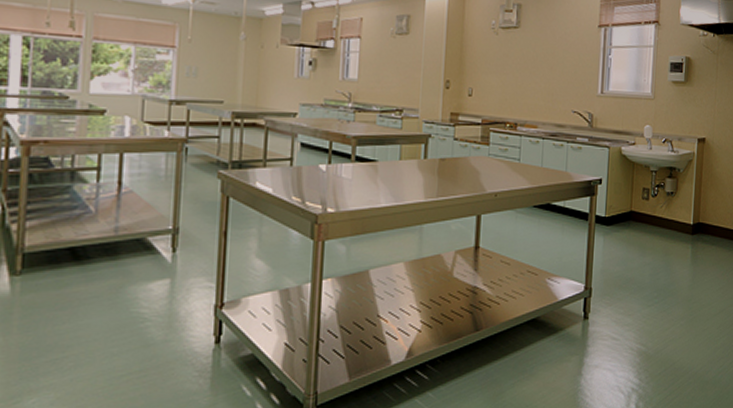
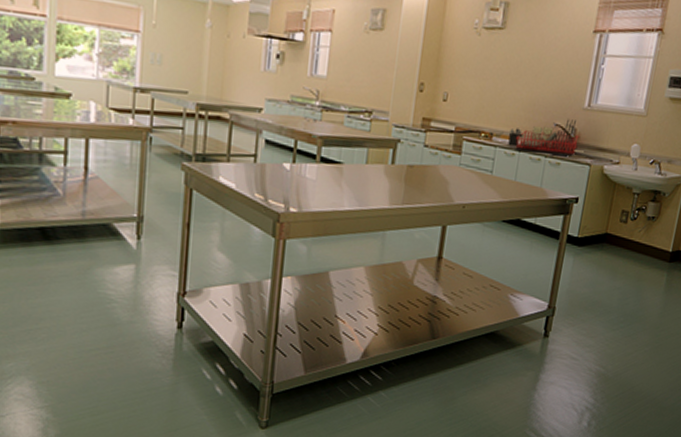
dish rack: none [532,106,596,141] -> present [508,119,579,157]

